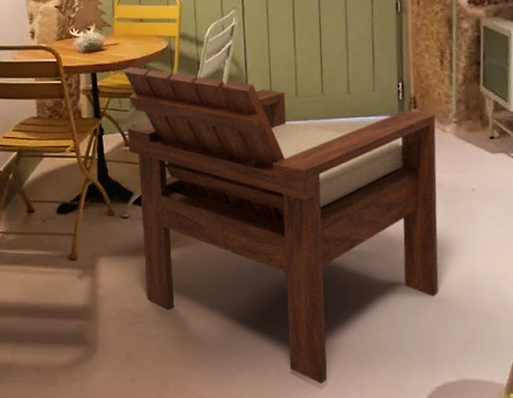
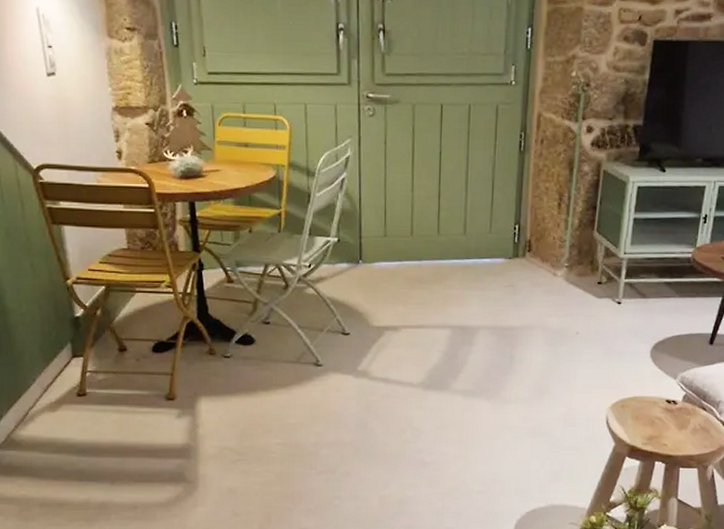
chair: present [124,66,439,384] -> none [227,196,548,512]

